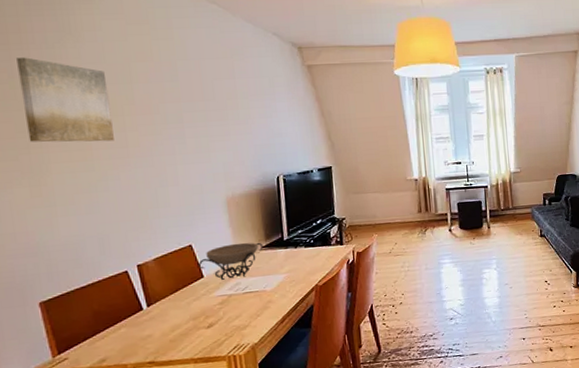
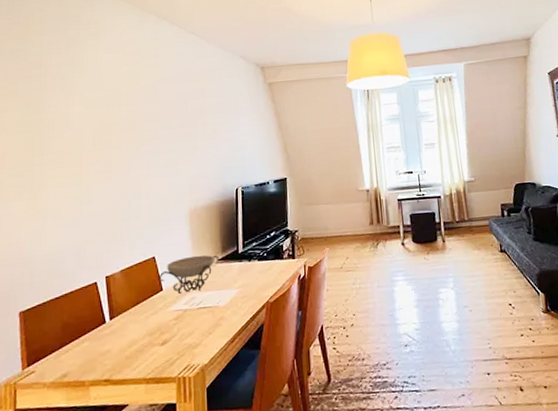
wall art: present [16,57,114,143] -> none [34,87,101,160]

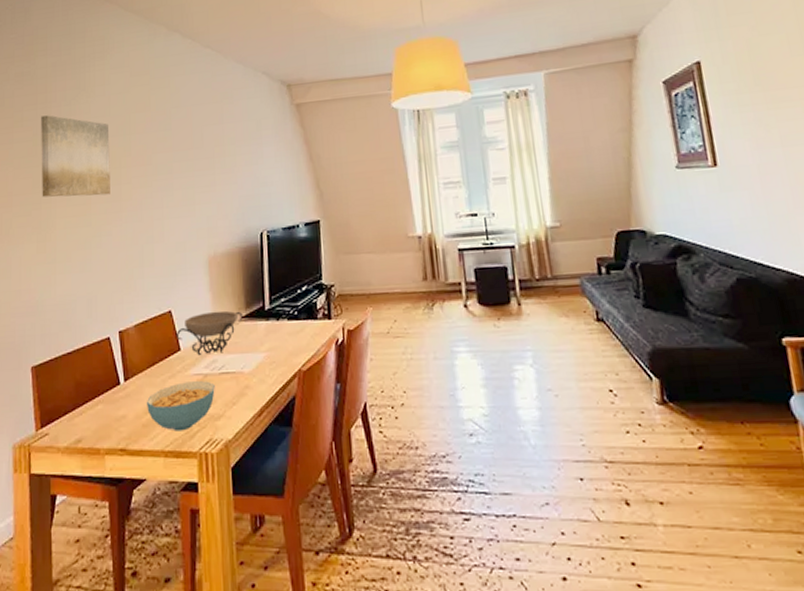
wall art: none [34,87,101,160] -> present [41,115,110,197]
cereal bowl: none [129,315,193,361] -> present [146,381,215,432]

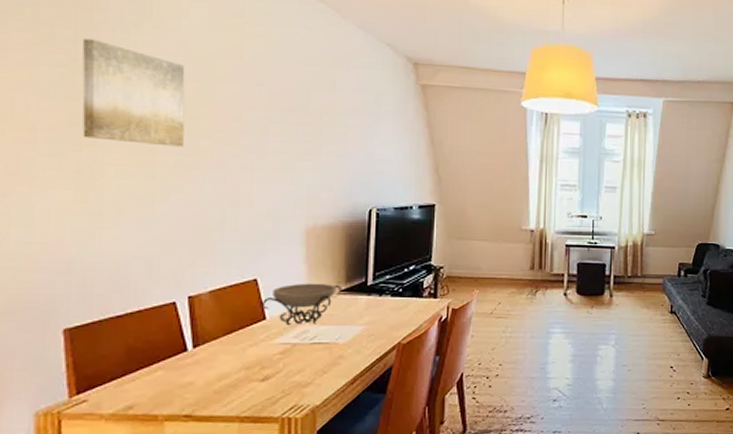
cereal bowl: present [146,381,215,432] -> none [219,350,304,398]

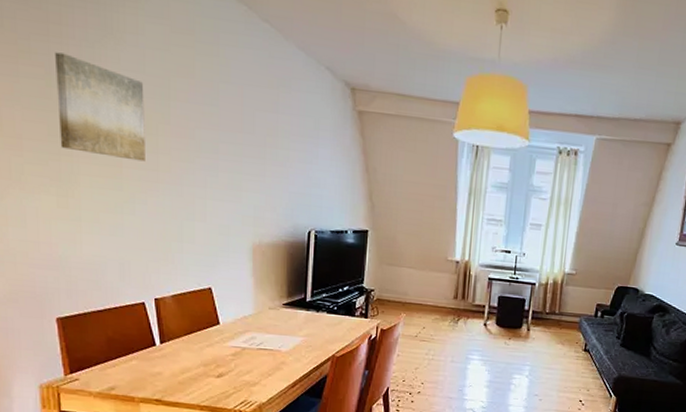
decorative bowl: present [261,283,342,326] -> none [215,294,284,332]

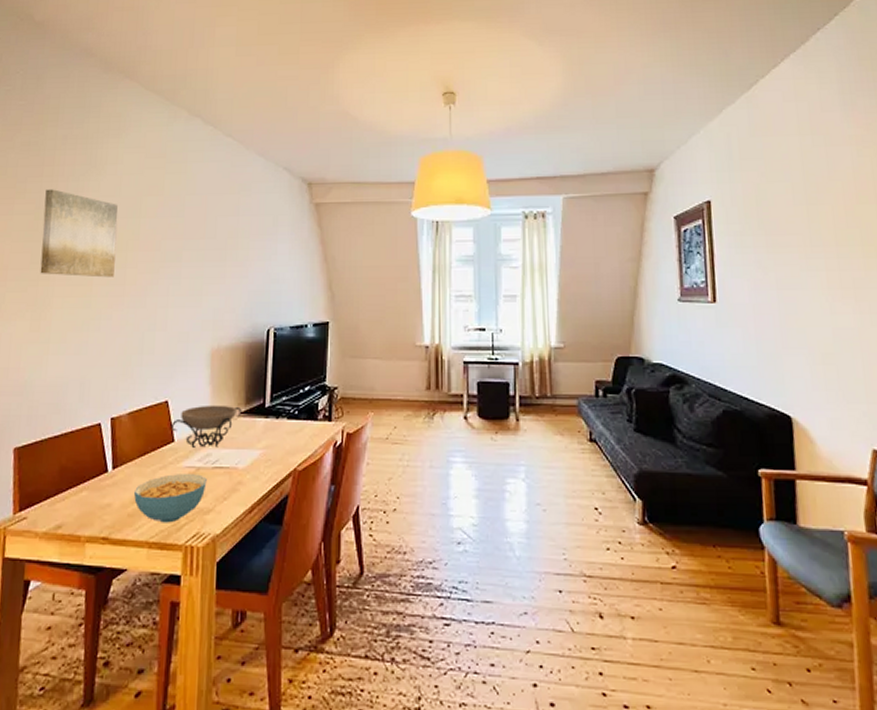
cereal bowl: none [182,351,252,391] -> present [133,474,207,523]
decorative bowl: none [215,294,284,332] -> present [170,405,242,449]

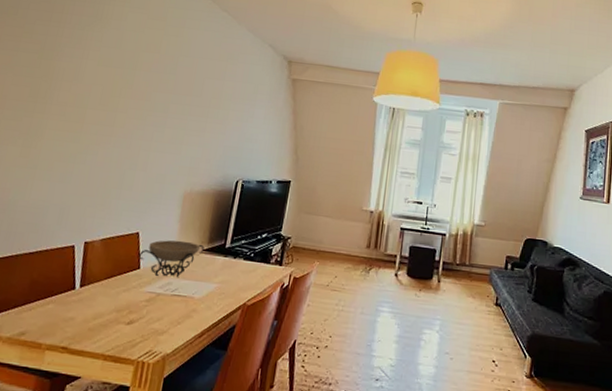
wall art: present [40,189,118,278] -> none [36,33,117,119]
cereal bowl: present [133,474,207,523] -> none [96,297,165,340]

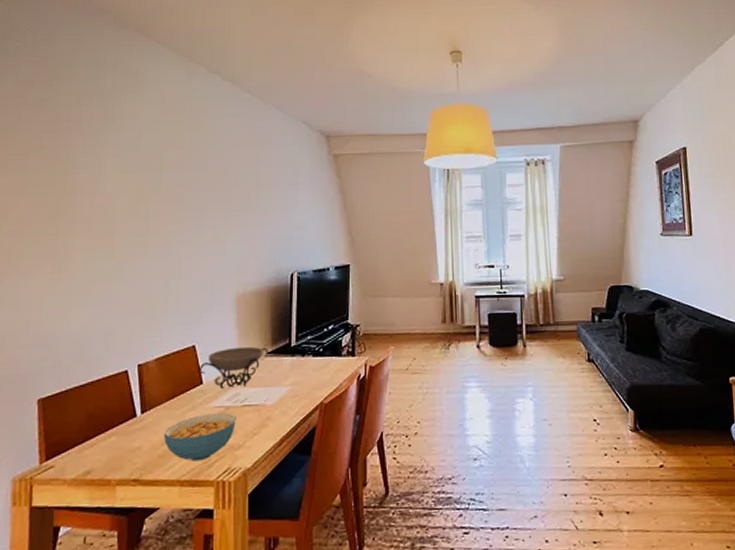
cereal bowl: none [96,297,165,340] -> present [163,413,236,462]

